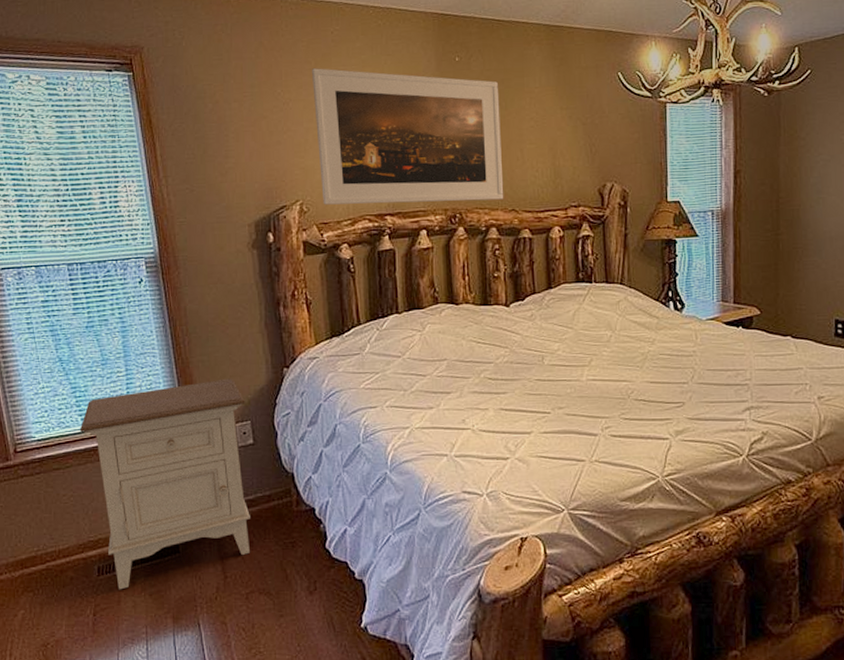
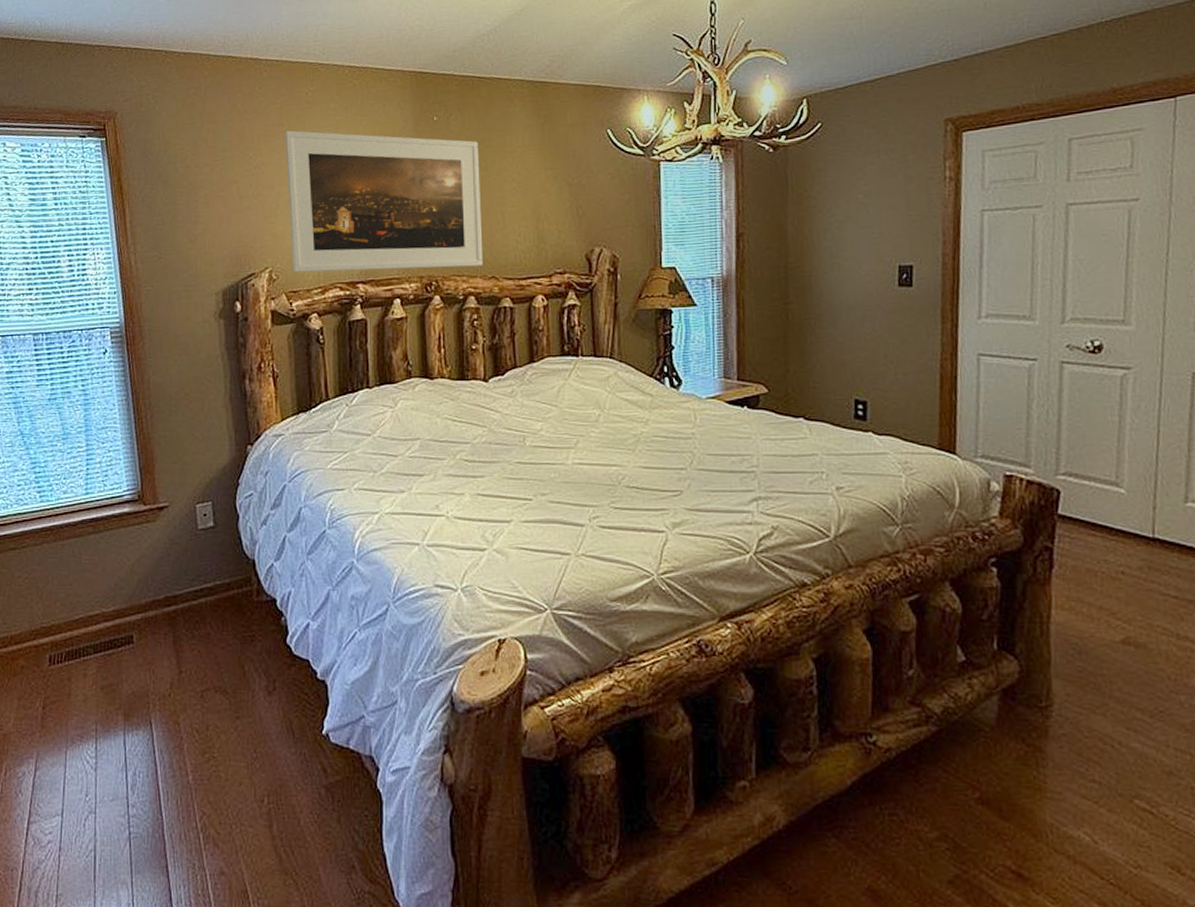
nightstand: present [79,378,250,590] -> none [37,455,208,682]

